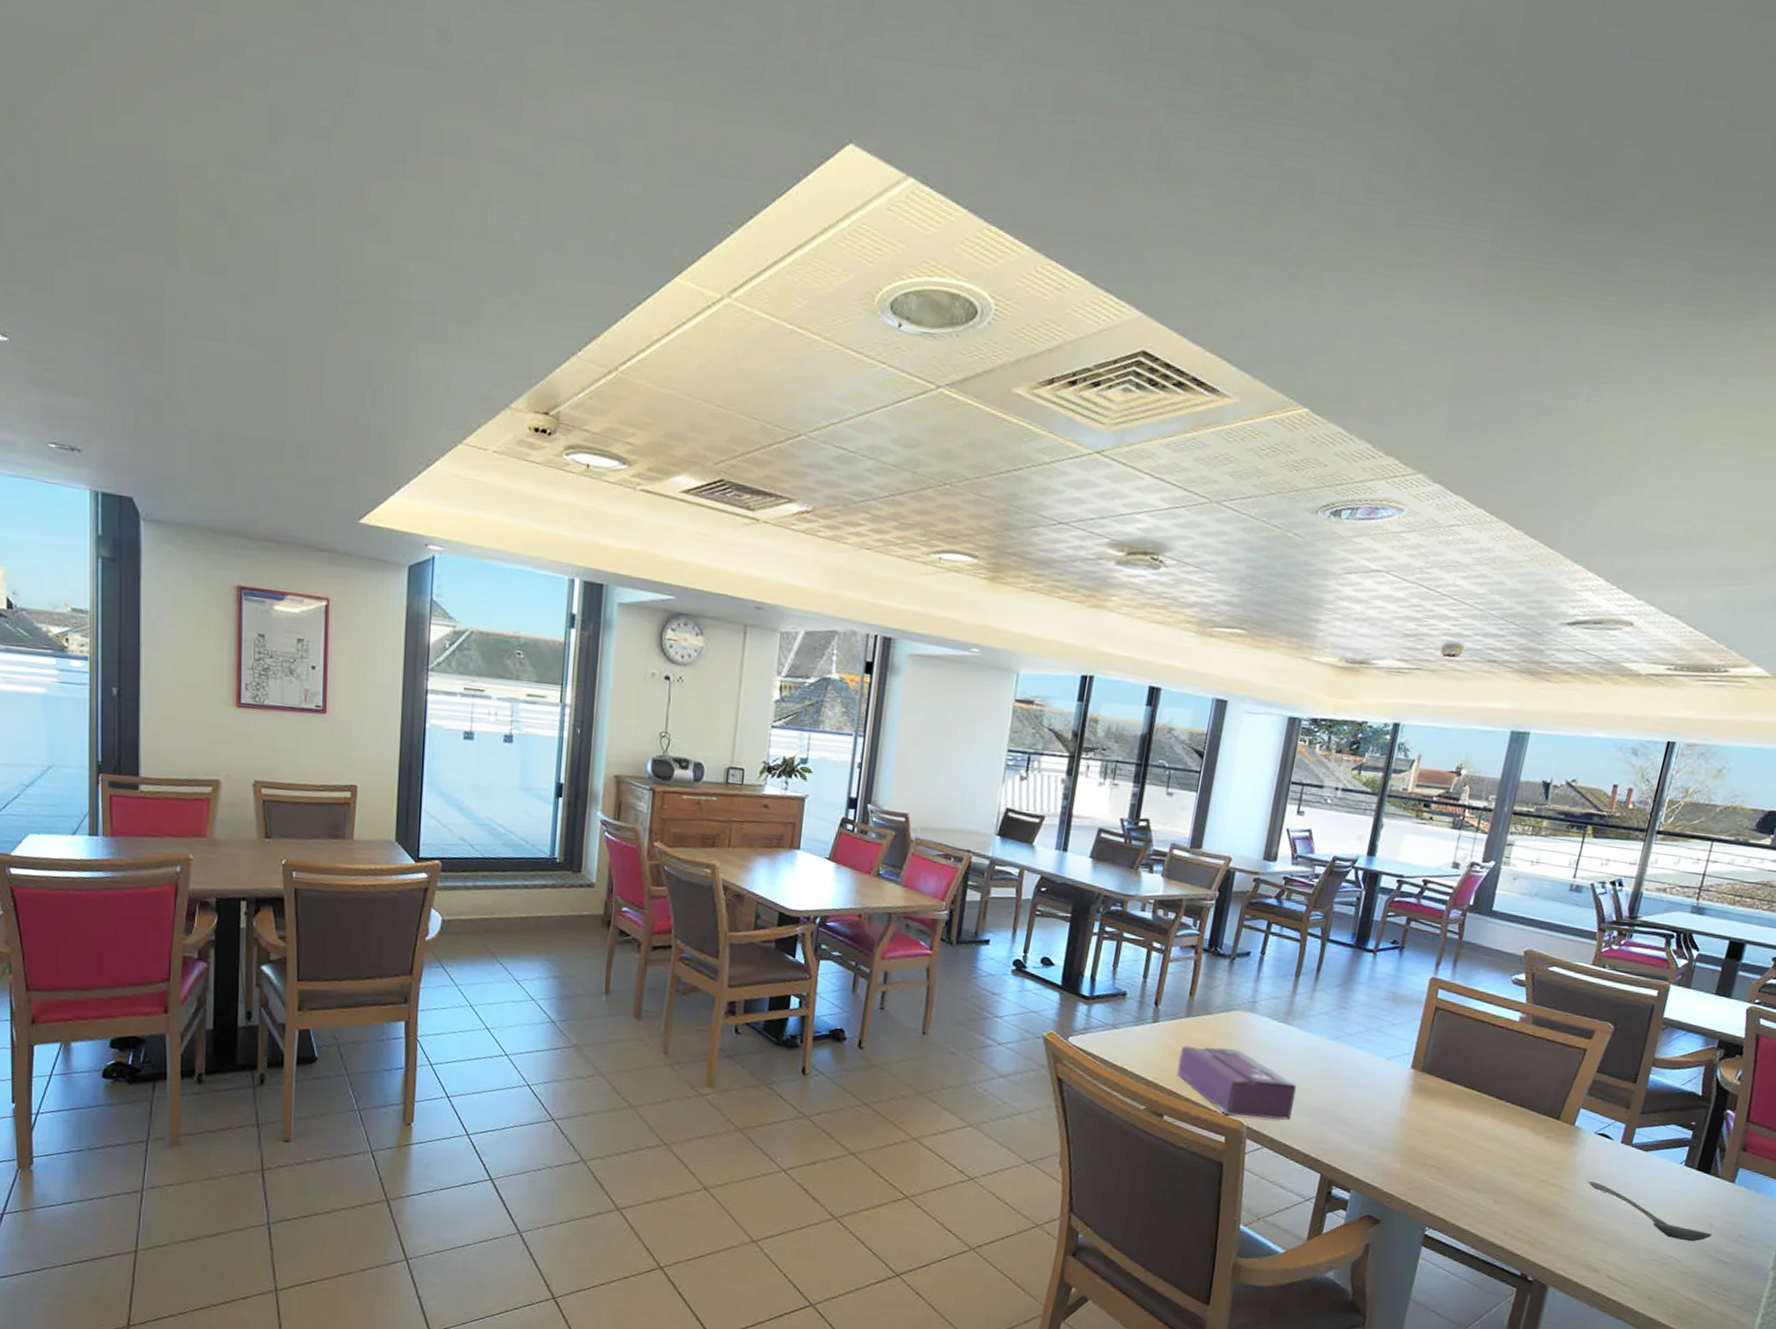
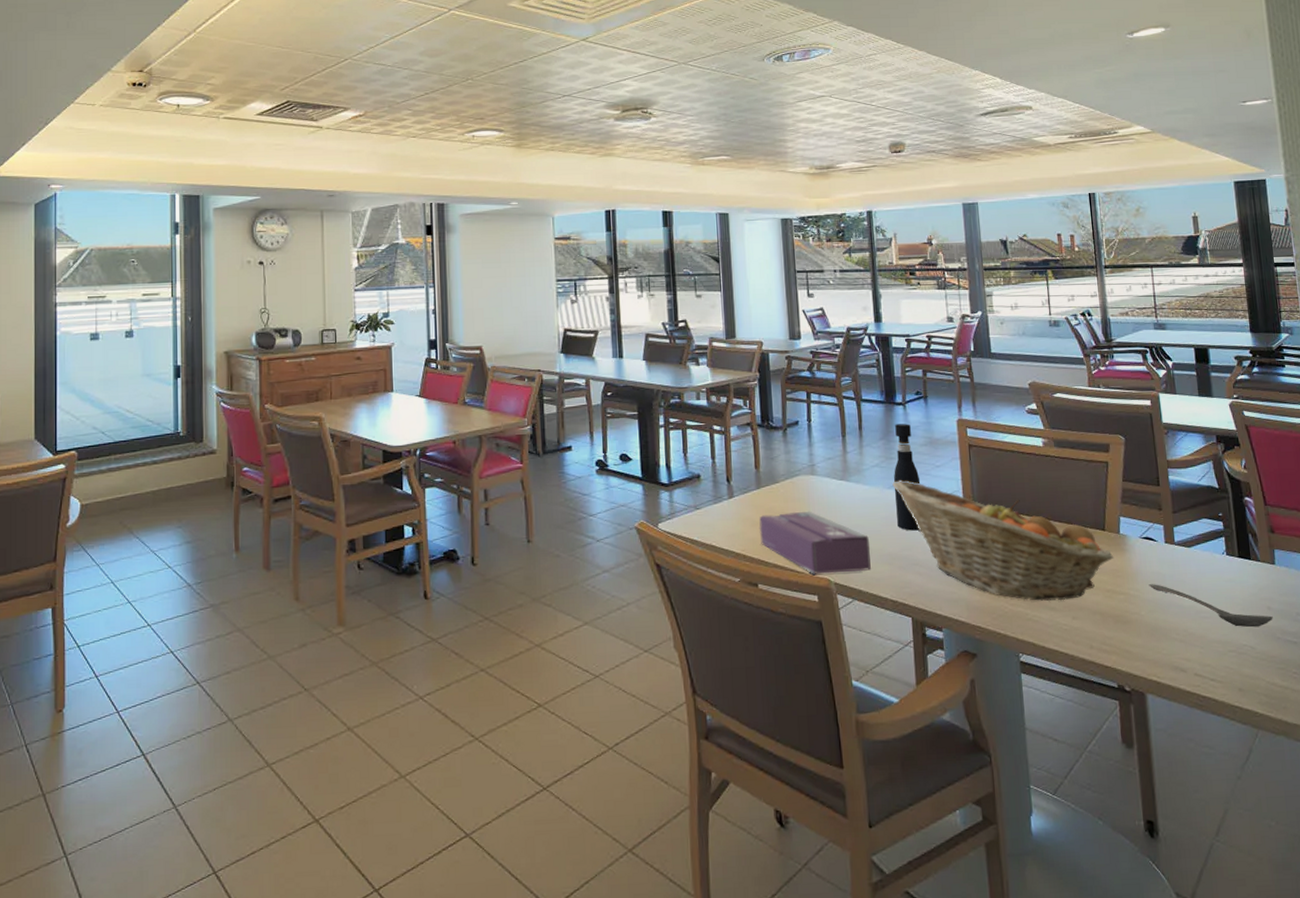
pepper grinder: none [1331,972,1376,1088] -> present [894,424,921,531]
fruit basket: none [1337,1032,1560,1183] -> present [892,480,1114,601]

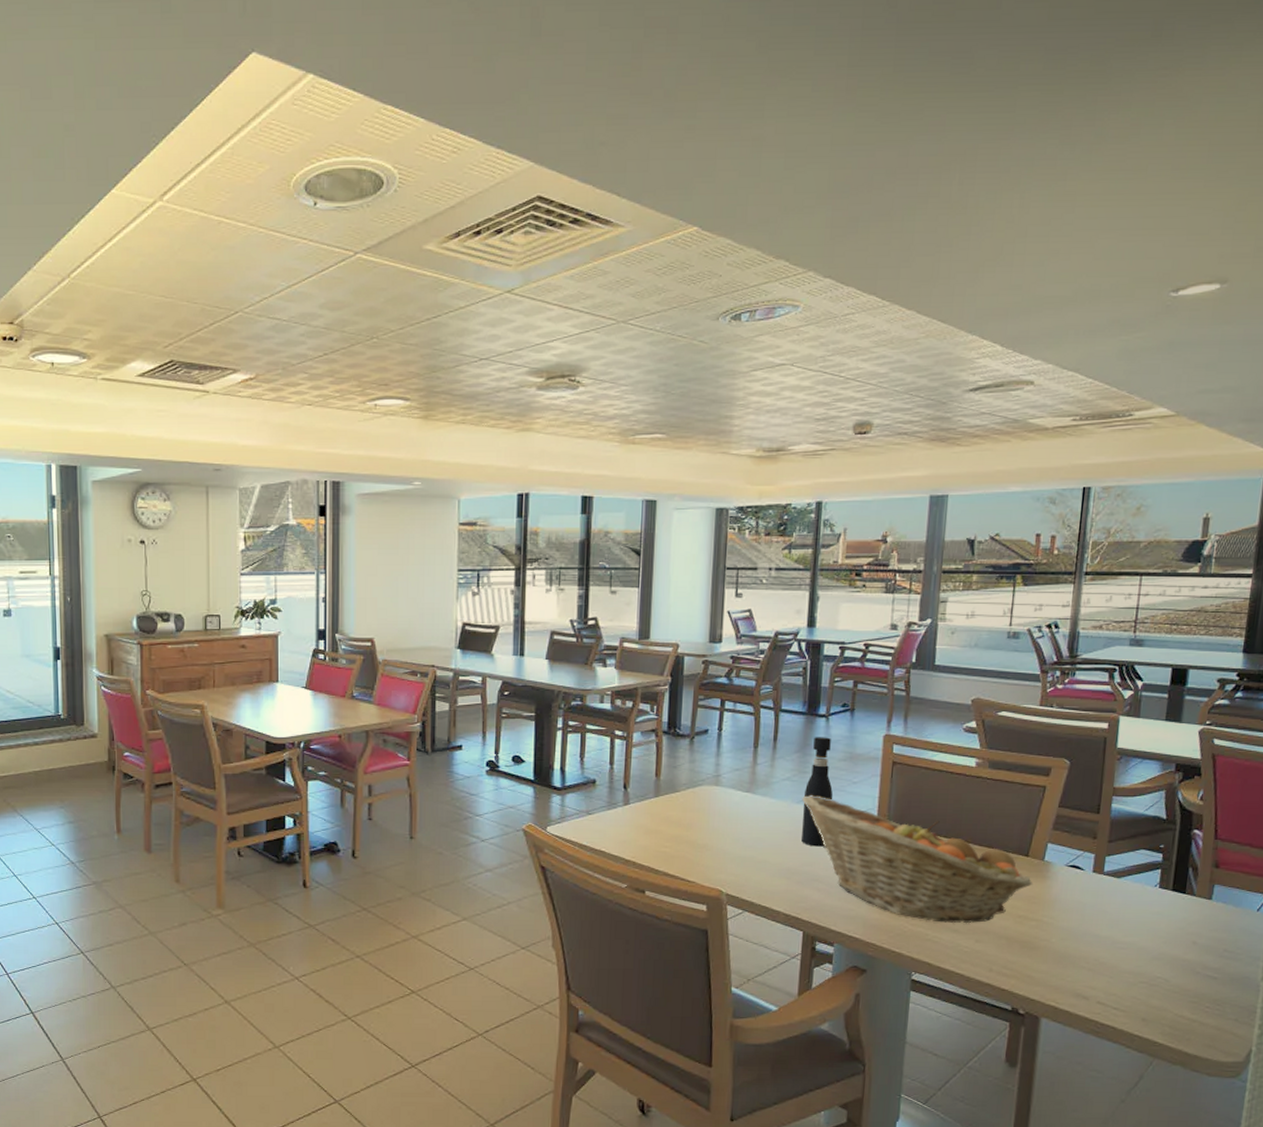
tissue box: present [759,511,871,574] -> none [652,821,769,885]
stirrer: present [1148,584,1273,628] -> none [1065,912,1197,961]

